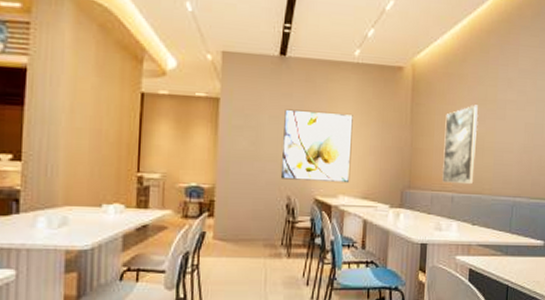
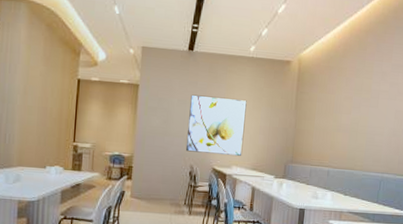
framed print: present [441,105,479,184] -> none [319,94,355,161]

